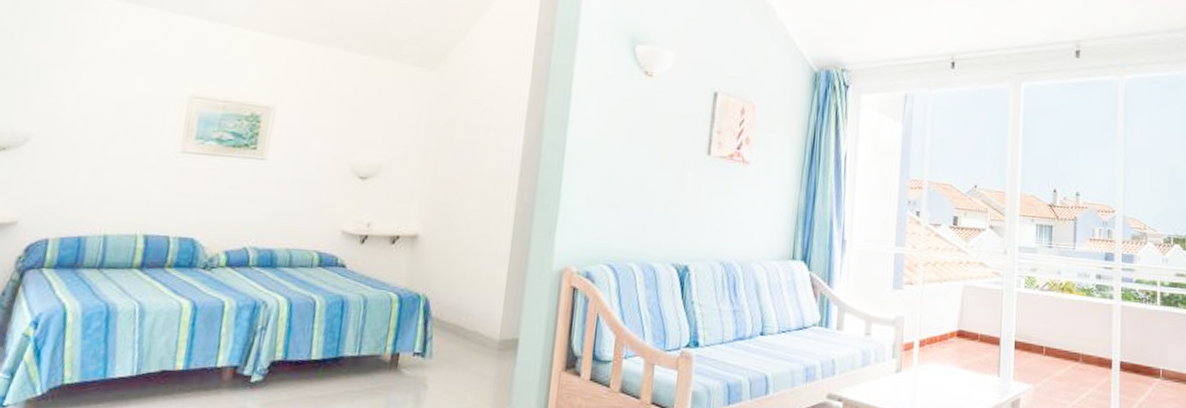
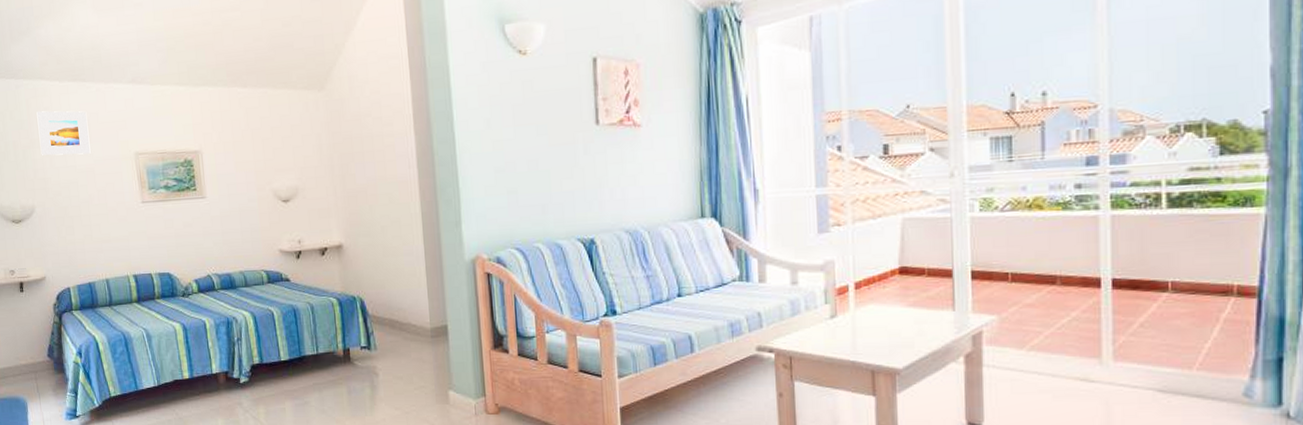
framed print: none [62,27,140,86] -> present [36,111,91,156]

